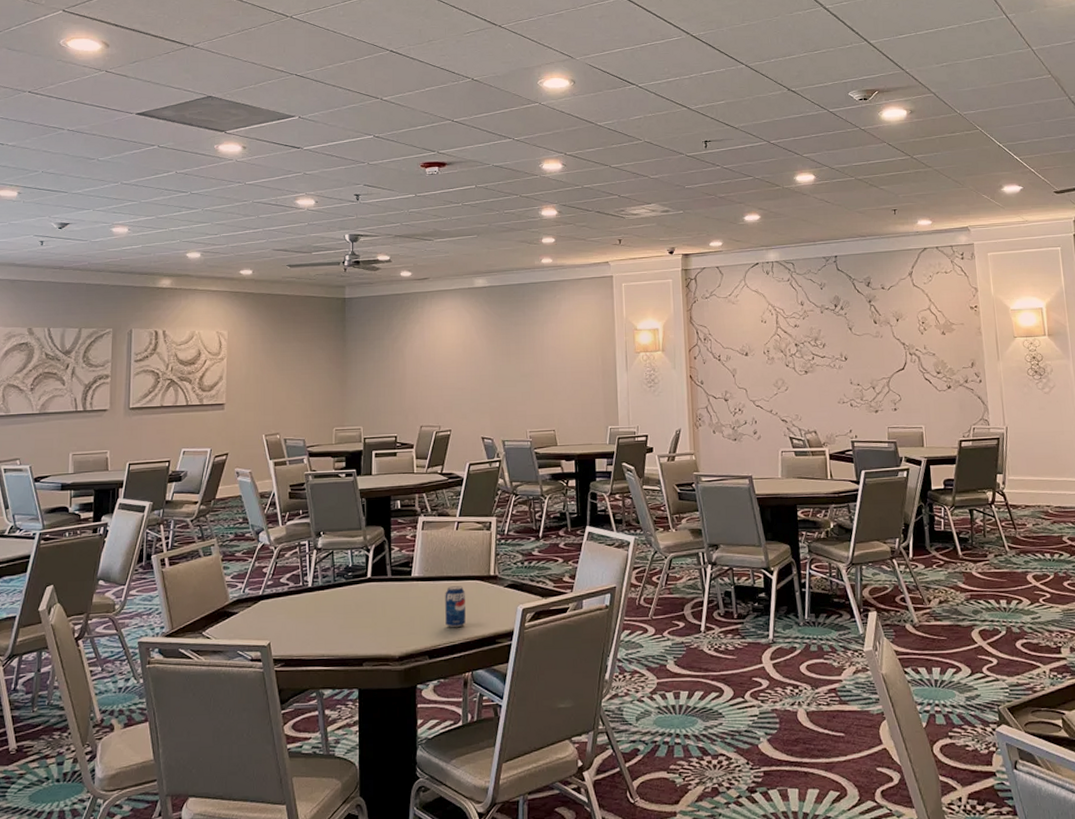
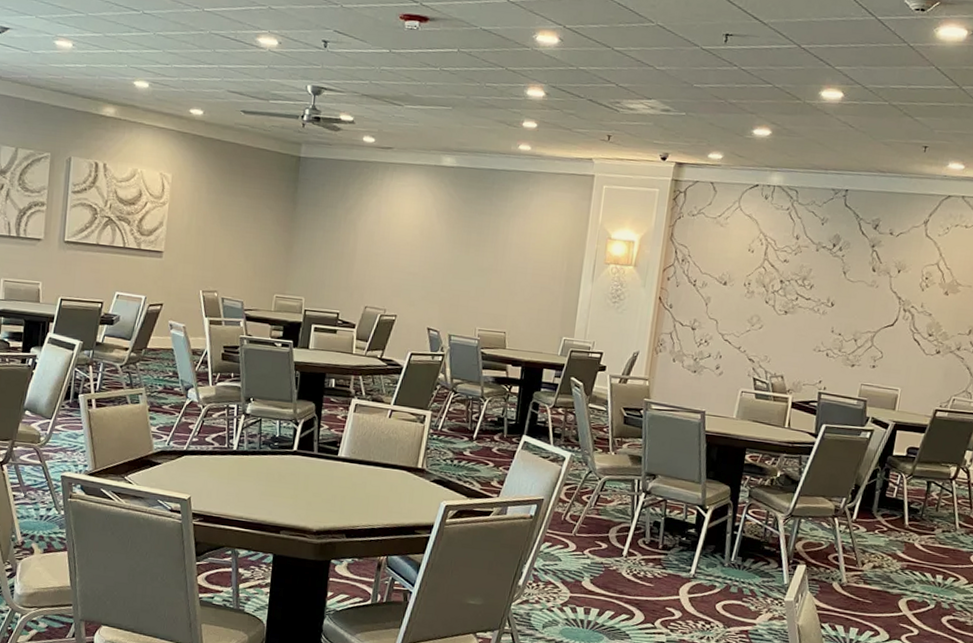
beverage can: present [445,586,466,628] -> none [366,472,391,513]

